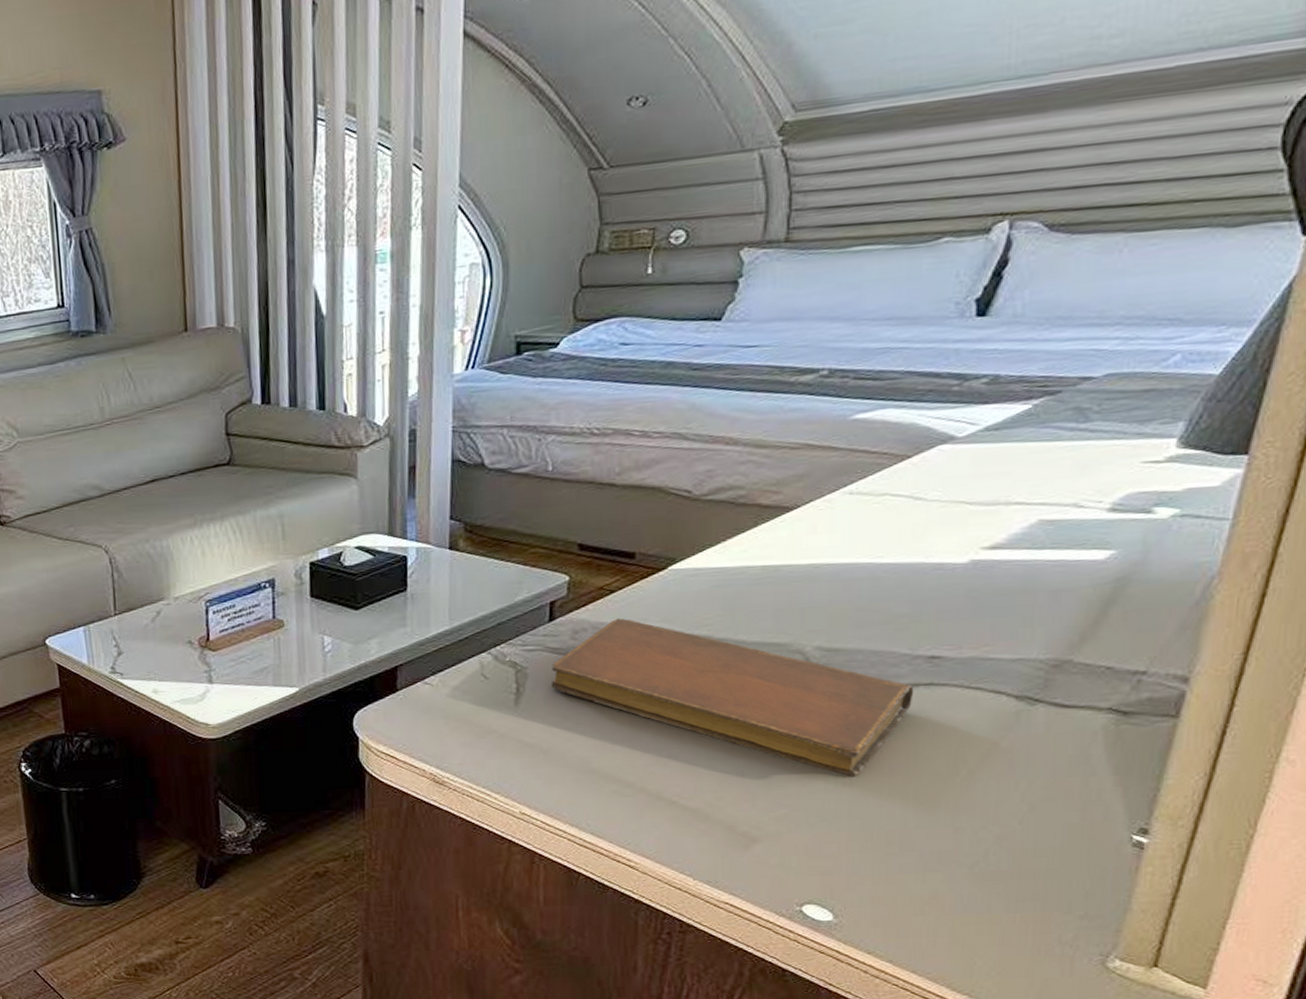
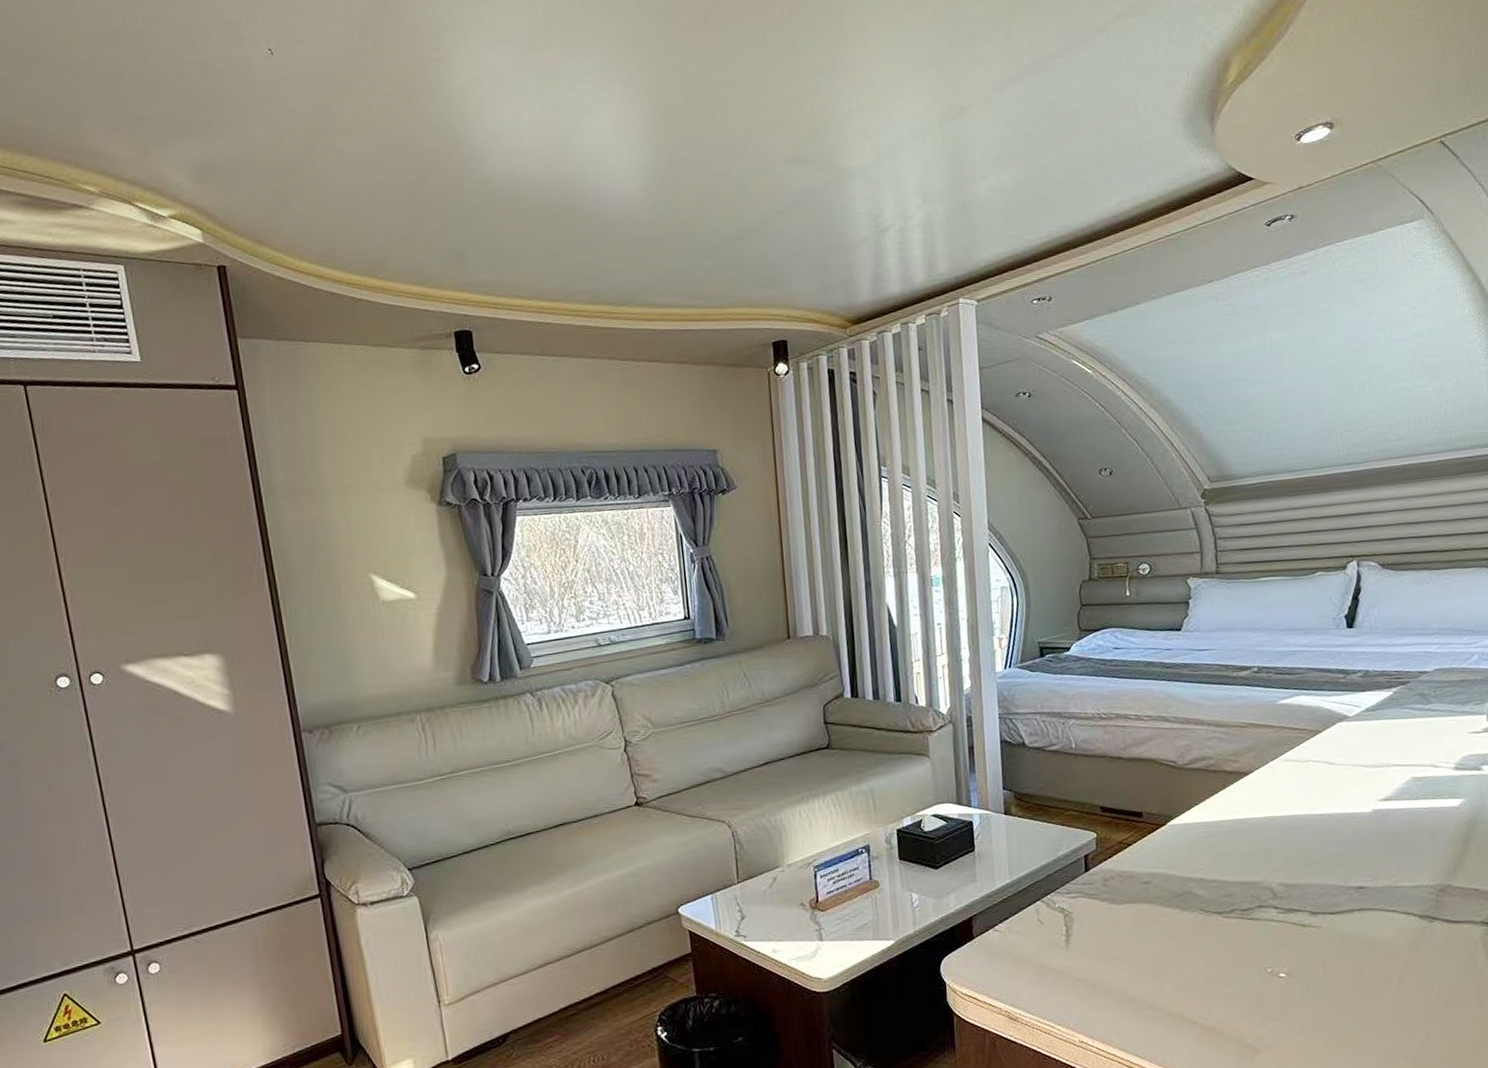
notebook: present [551,618,914,778] -> none [1091,866,1352,991]

